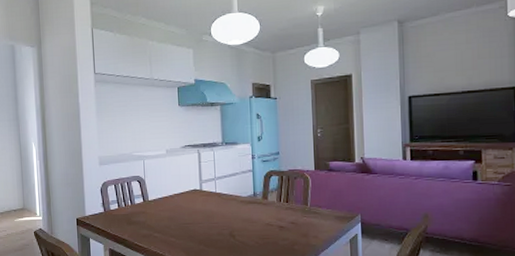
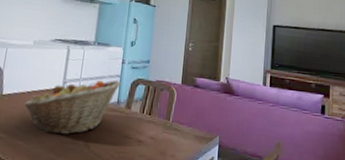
fruit basket: none [168,175,254,229] -> present [23,79,121,135]

